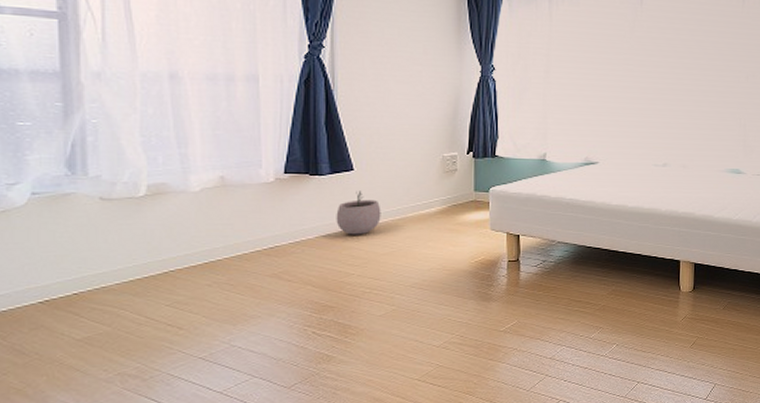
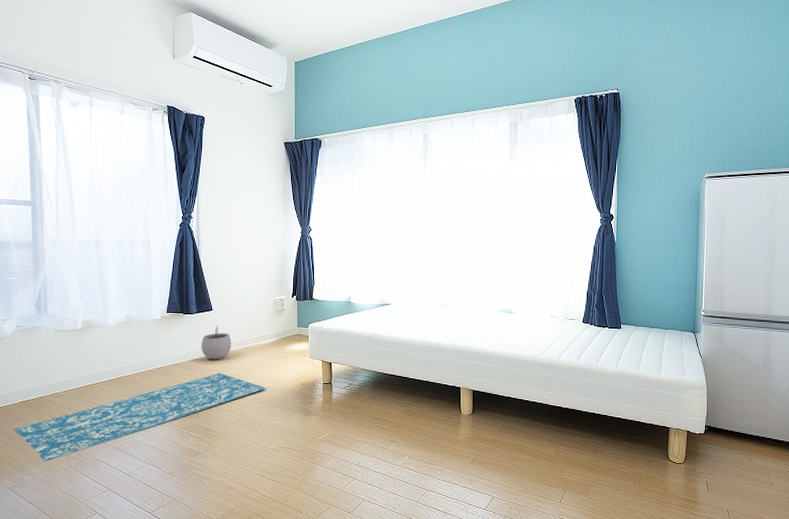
rug: none [25,252,430,385] -> present [12,373,266,462]

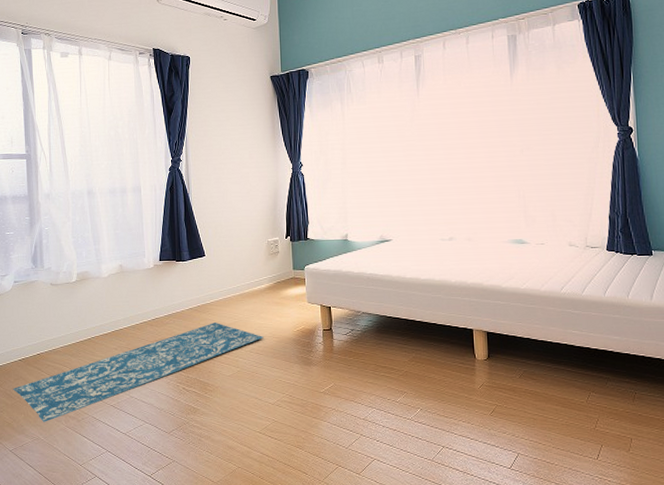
plant pot: present [201,326,232,360] -> none [195,272,226,309]

